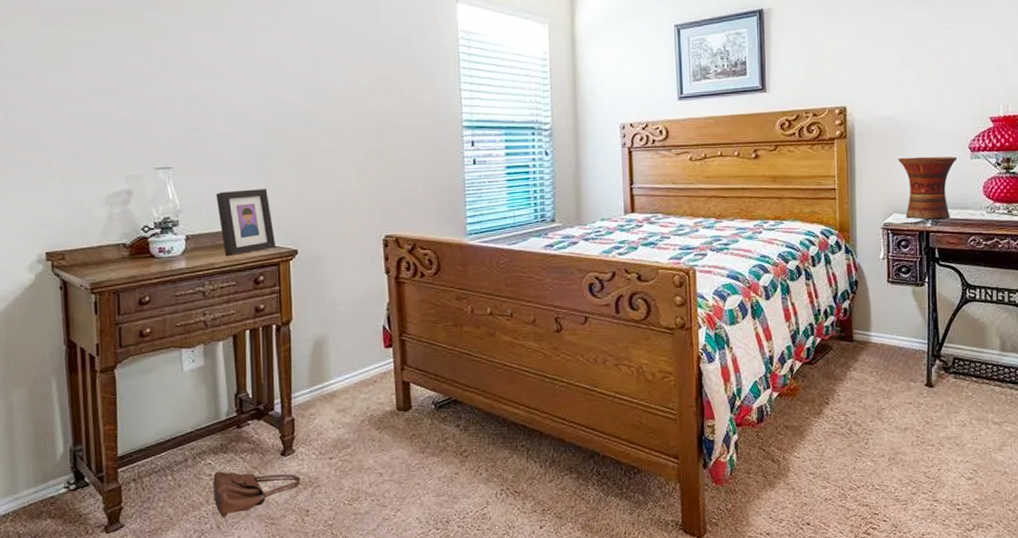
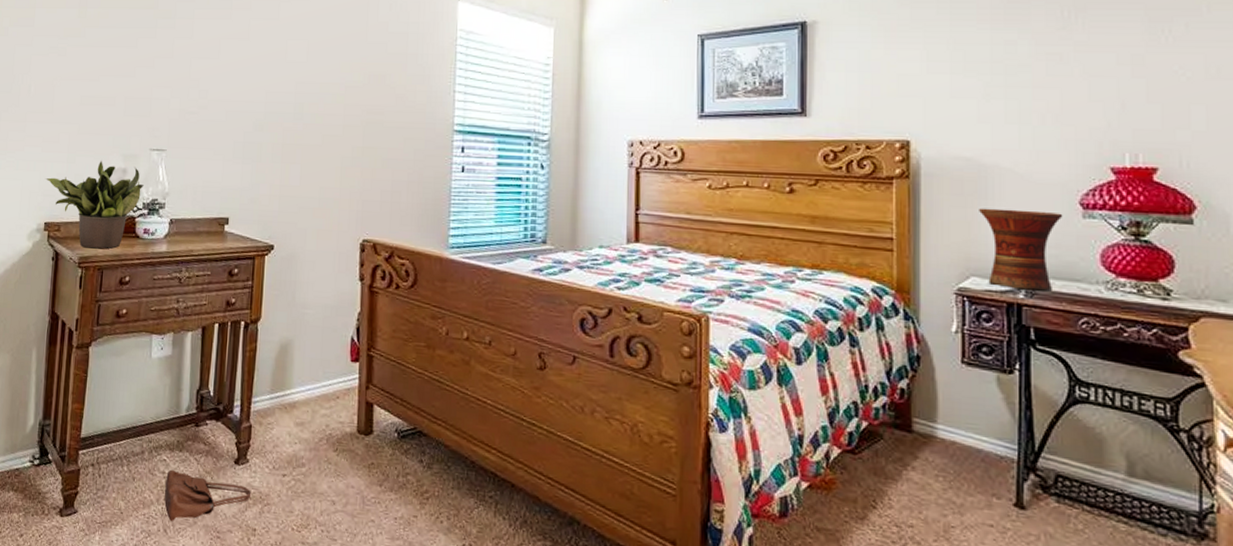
potted plant: none [40,184,153,273] -> present [46,160,144,249]
picture frame: present [216,189,276,257] -> none [202,178,254,245]

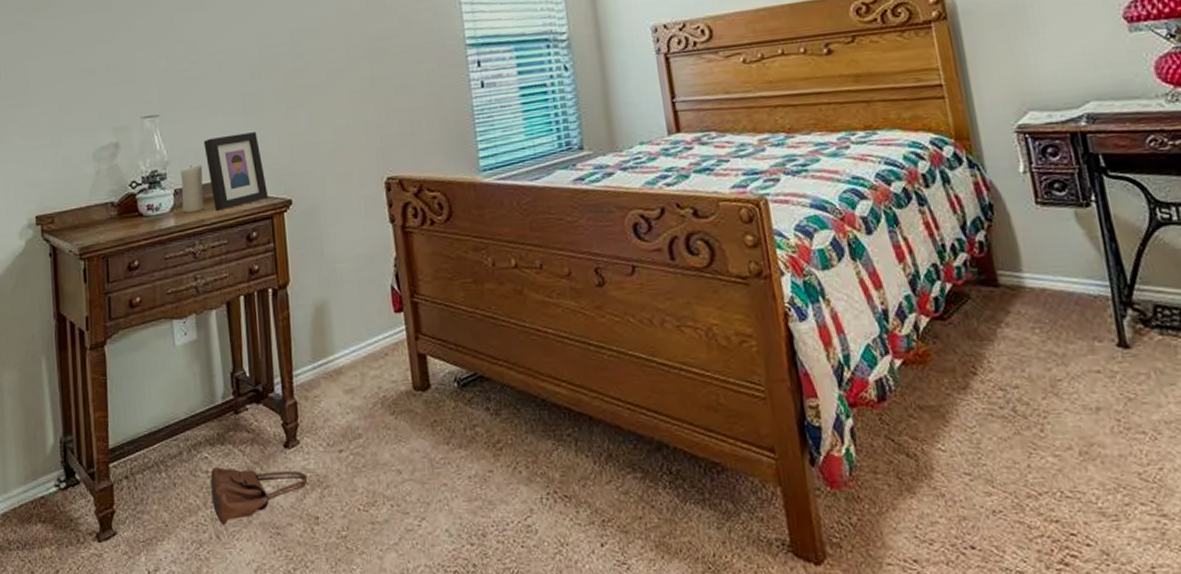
potted plant: present [46,160,144,249] -> none [30,138,140,237]
candle: none [175,199,199,242] -> present [181,164,205,213]
picture frame: none [202,178,254,245] -> present [203,132,268,212]
vase: present [978,208,1063,291] -> none [1022,31,1114,118]

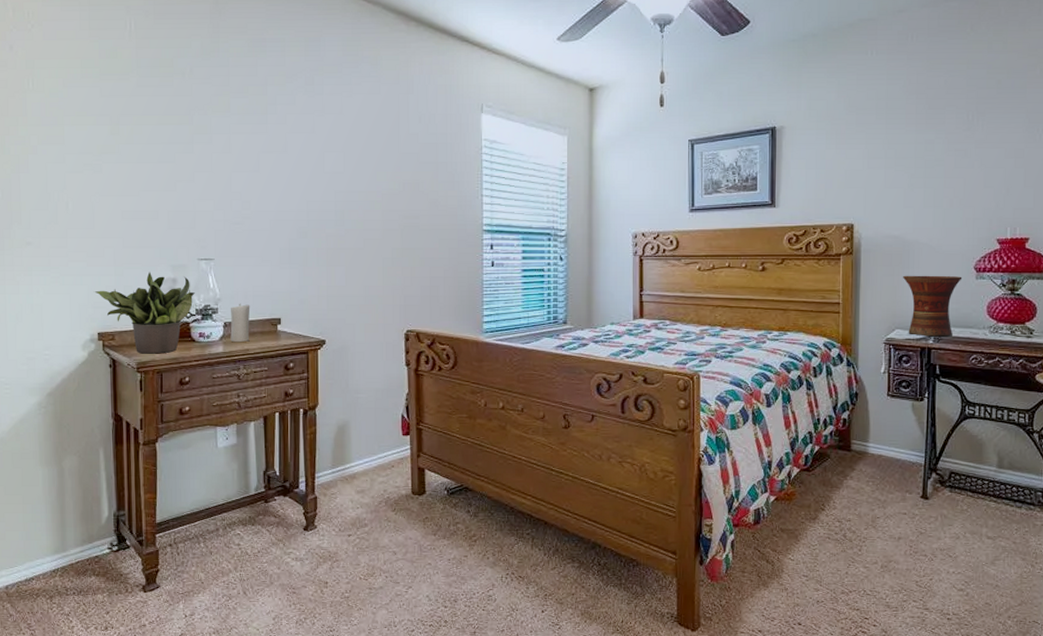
potted plant: none [30,138,140,237] -> present [94,271,195,354]
picture frame: present [203,132,268,212] -> none [252,282,305,344]
handbag: present [210,466,308,526] -> none [241,541,321,585]
vase: none [1022,31,1114,118] -> present [902,275,962,337]

